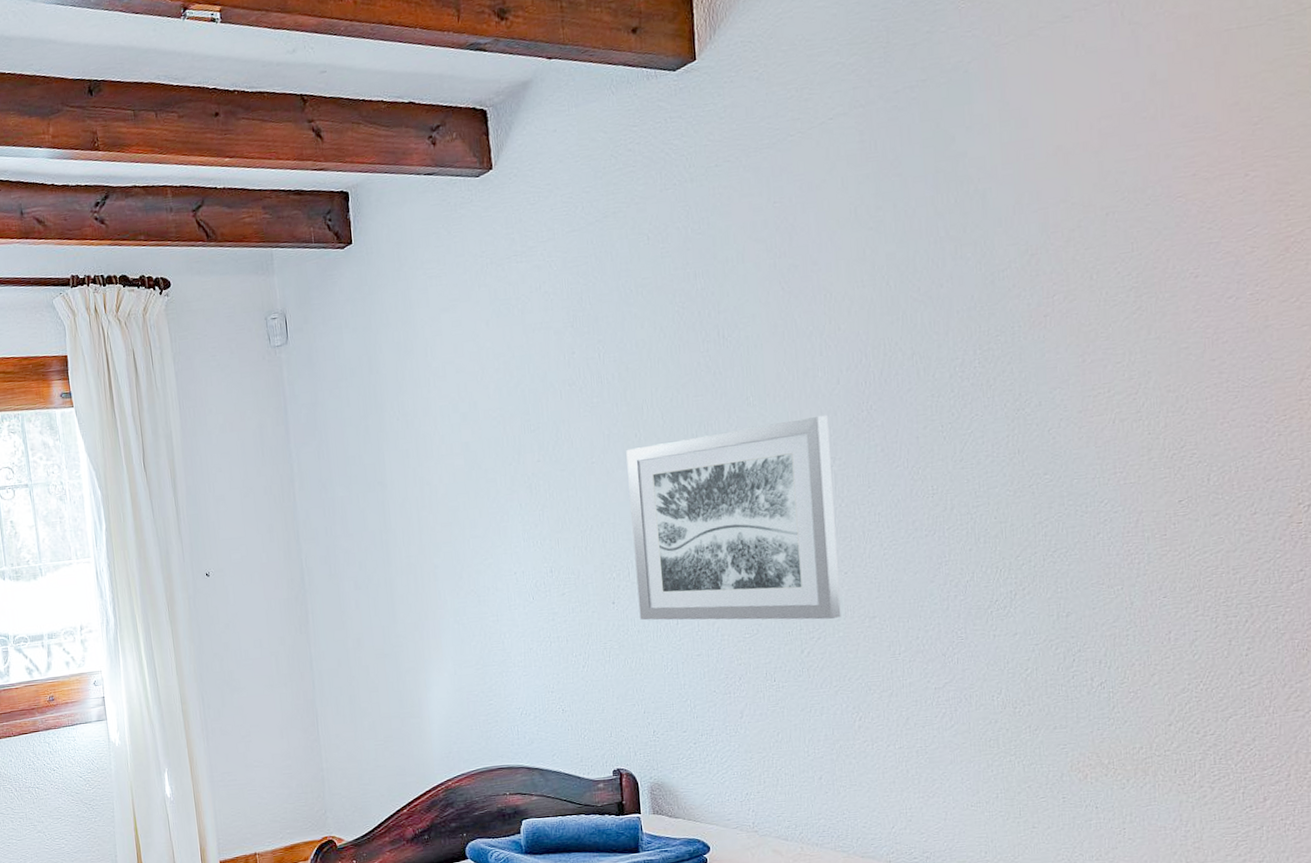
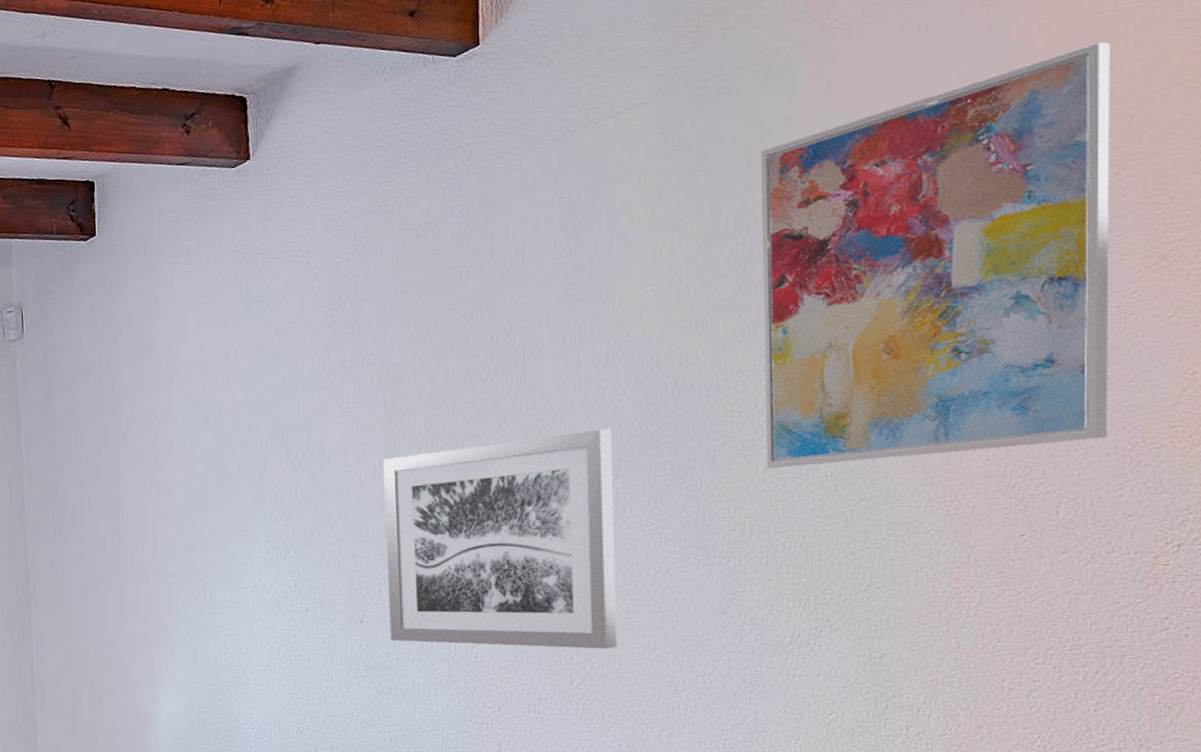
wall art: none [947,56,1247,449] -> present [761,41,1110,470]

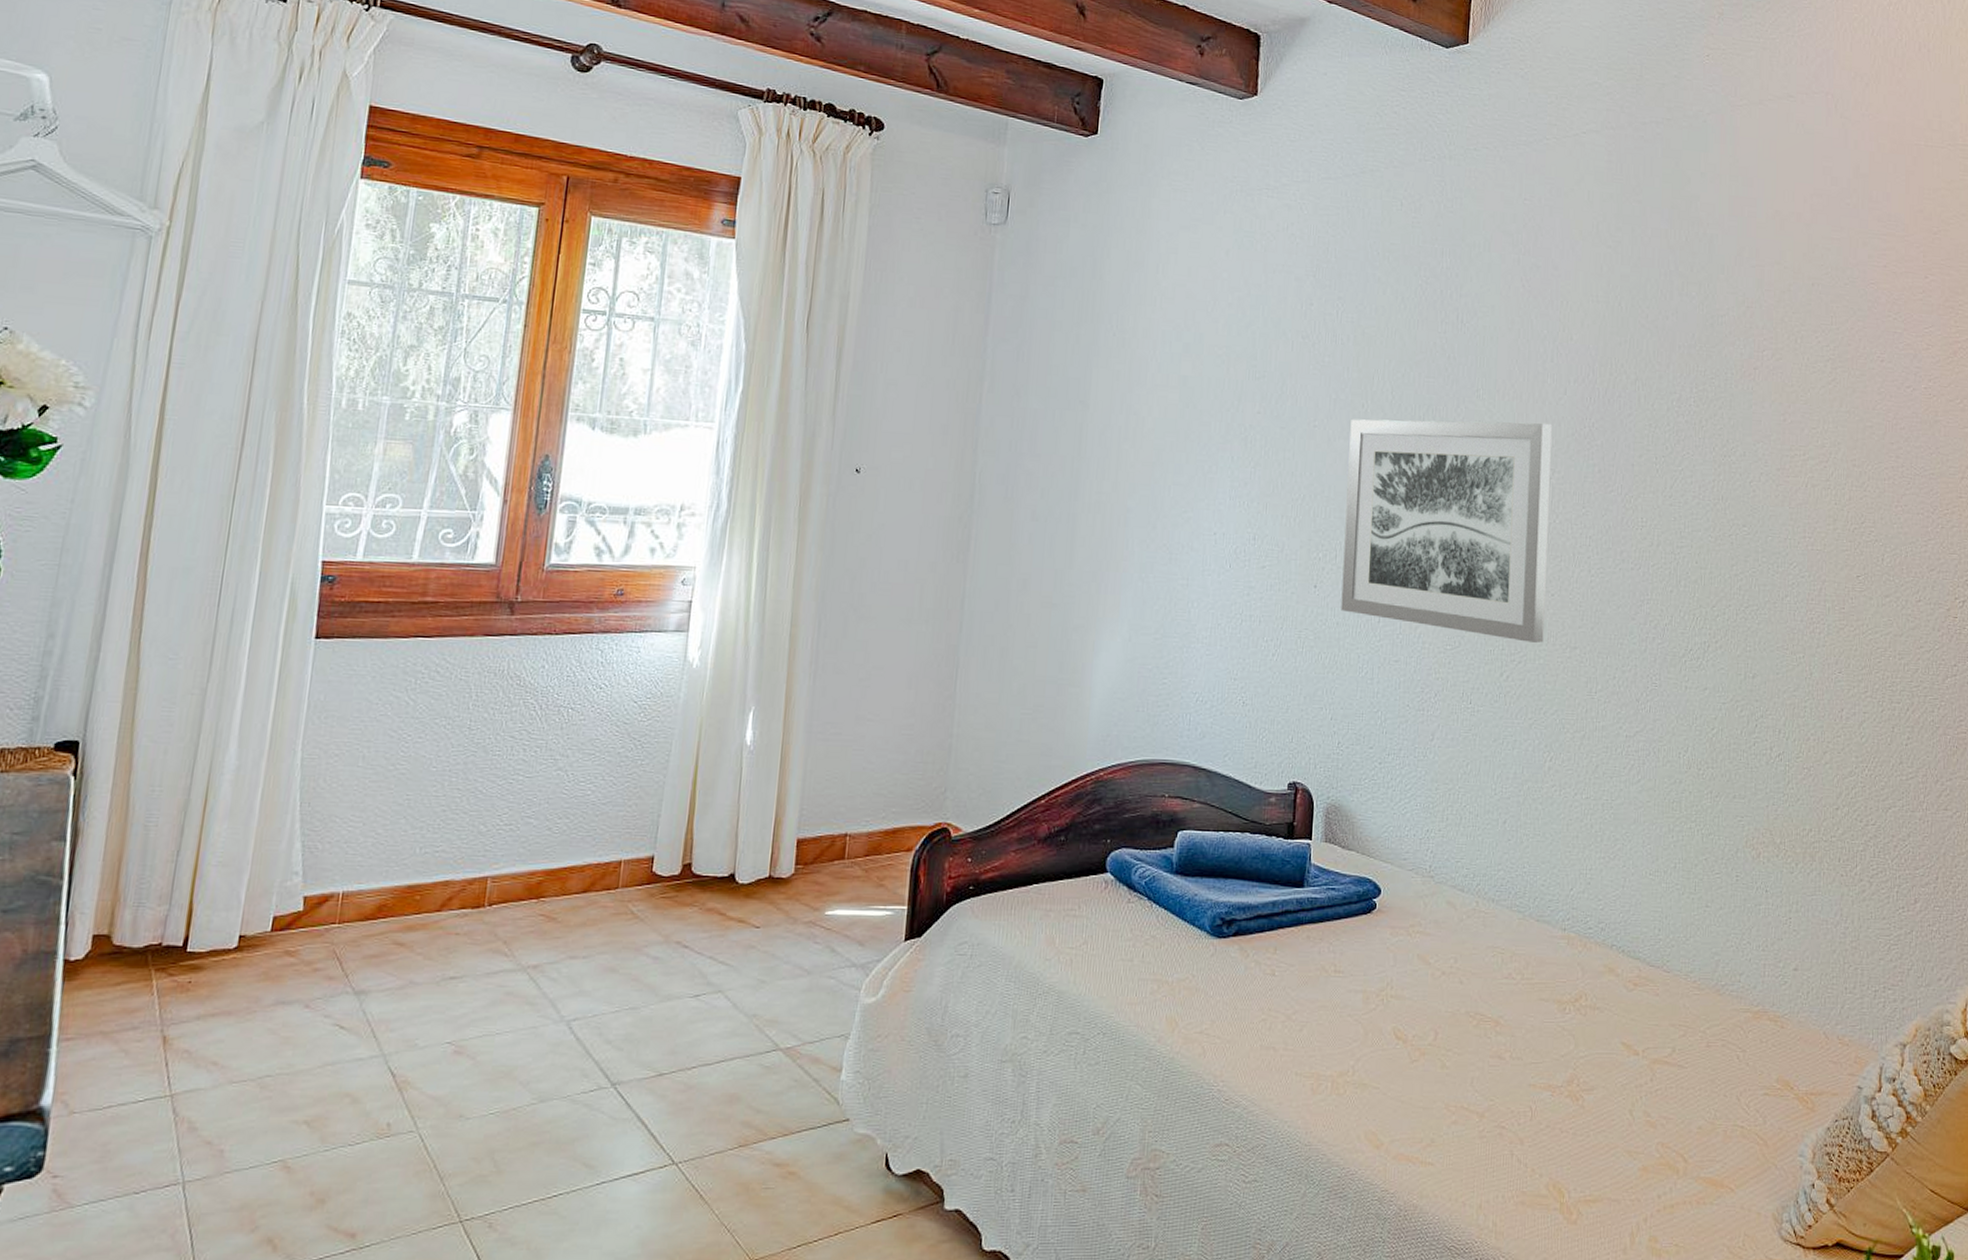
wall art: present [761,41,1110,470] -> none [1673,167,1922,499]

